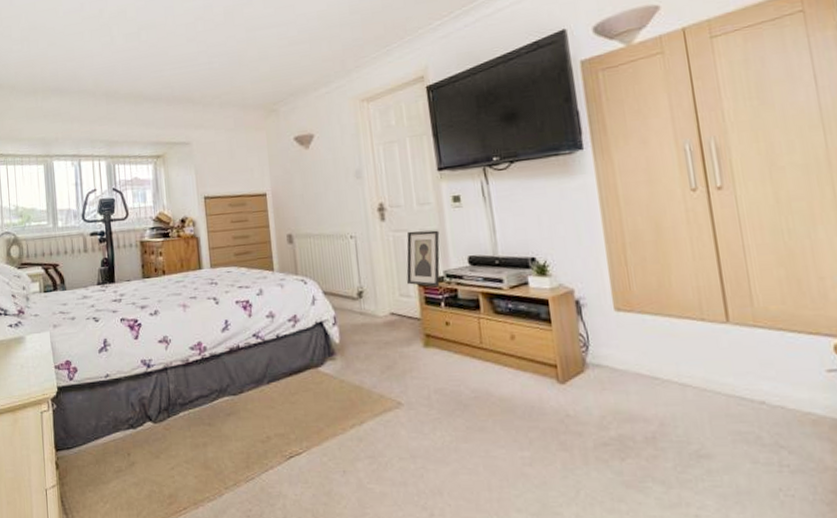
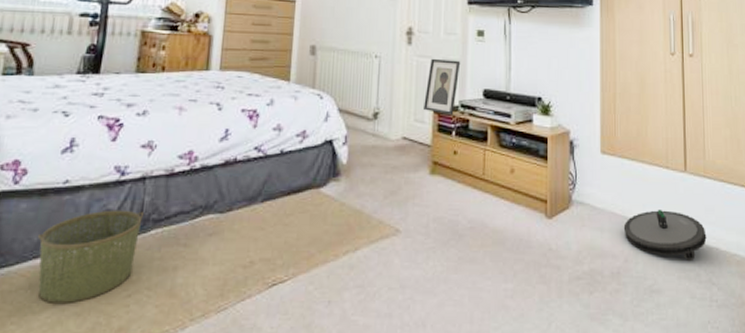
basket: none [95,396,172,475] -> present [38,209,145,303]
robot vacuum: none [653,366,767,423] -> present [623,209,707,262]

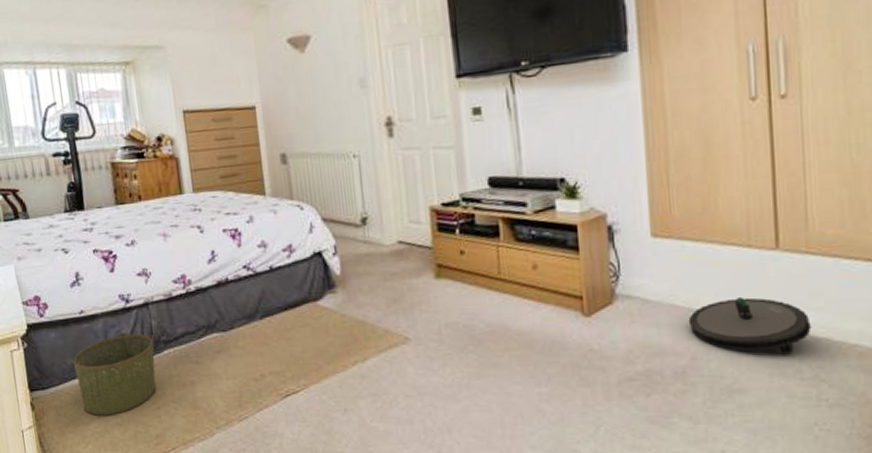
picture frame: present [424,58,461,115] -> none [417,147,456,212]

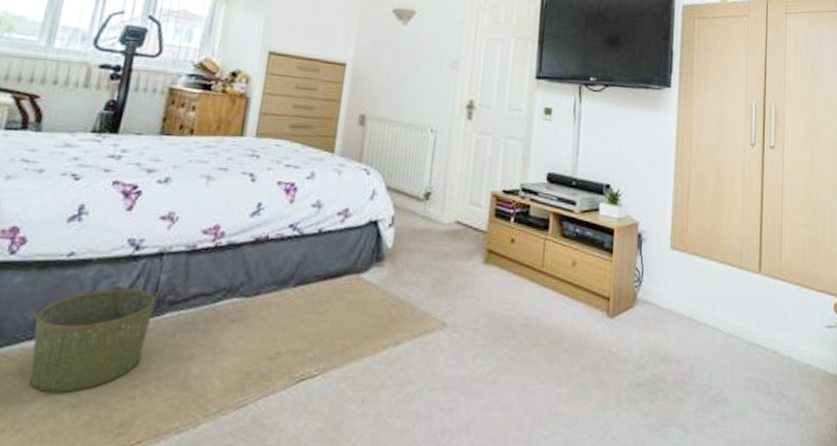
robot vacuum: present [688,296,812,356] -> none [690,312,779,371]

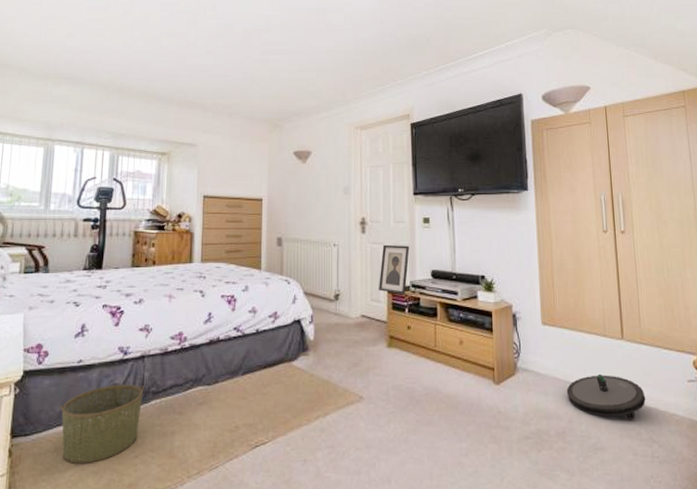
picture frame: none [481,136,525,199] -> present [379,244,410,294]
robot vacuum: none [690,312,779,371] -> present [566,373,646,422]

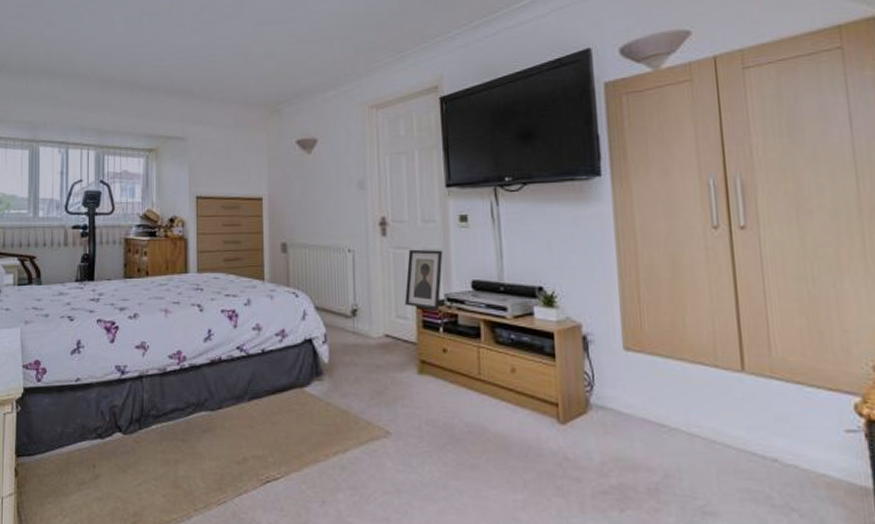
basket: present [60,384,145,464] -> none [61,405,145,488]
robot vacuum: present [566,373,646,422] -> none [660,416,780,481]

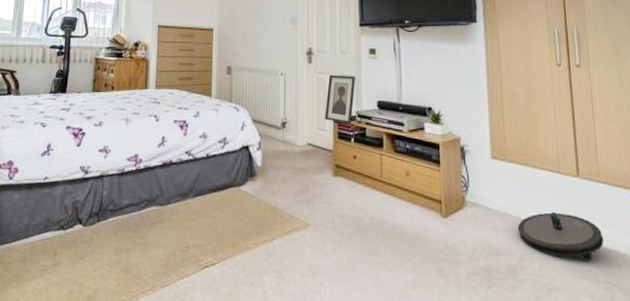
robot vacuum: none [660,416,780,481] -> present [517,211,604,263]

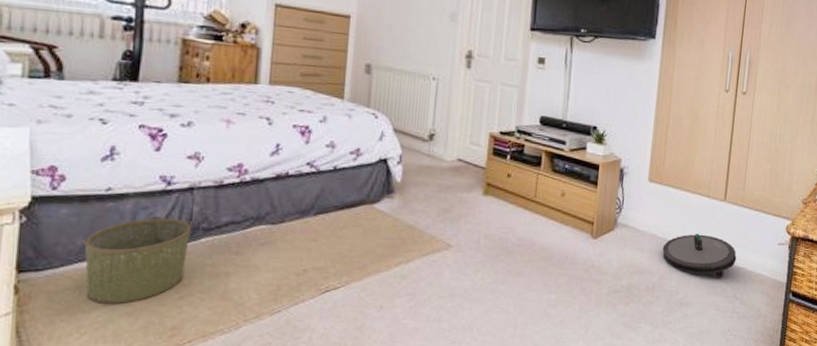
basket: none [28,201,104,274] -> present [82,218,194,304]
picture frame: present [325,74,356,124] -> none [480,83,520,139]

